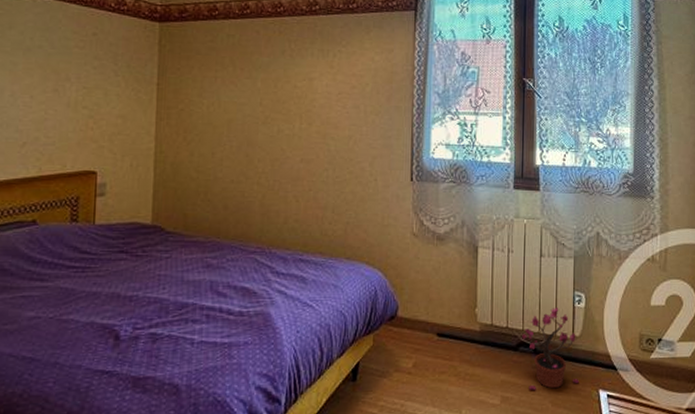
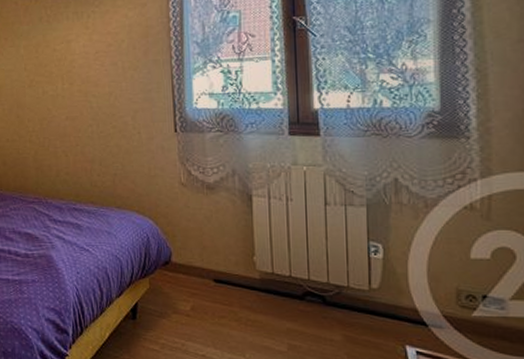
potted plant: present [522,308,579,390] -> none [308,258,380,340]

